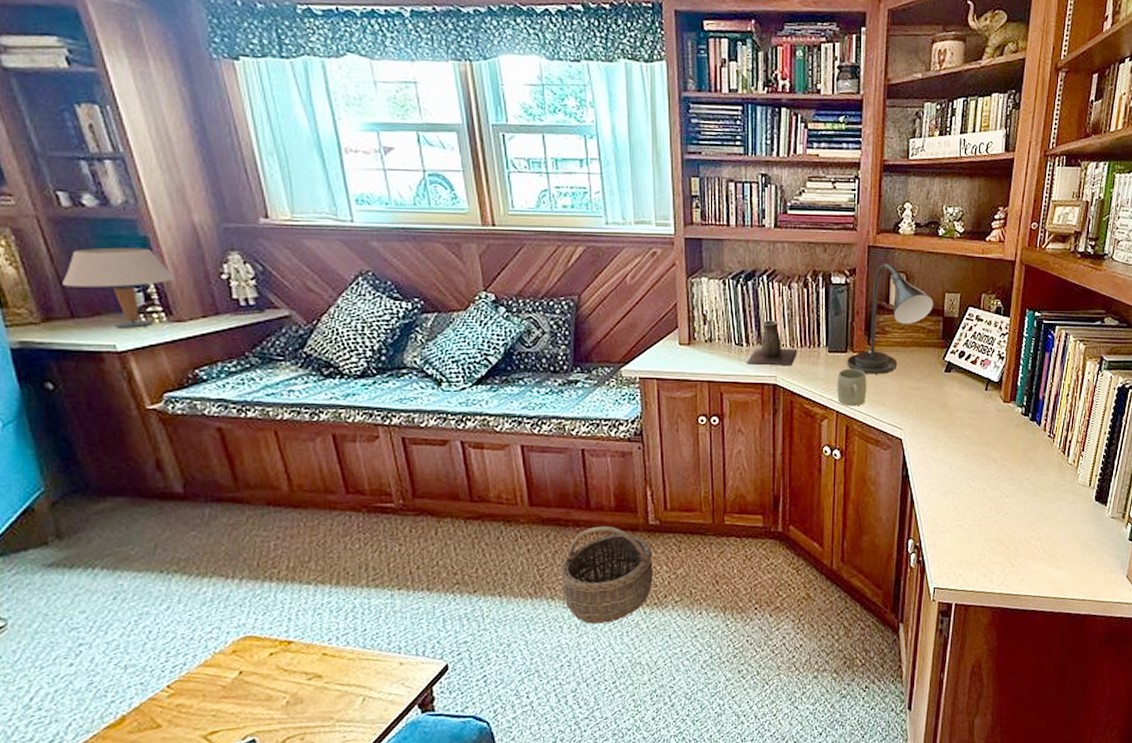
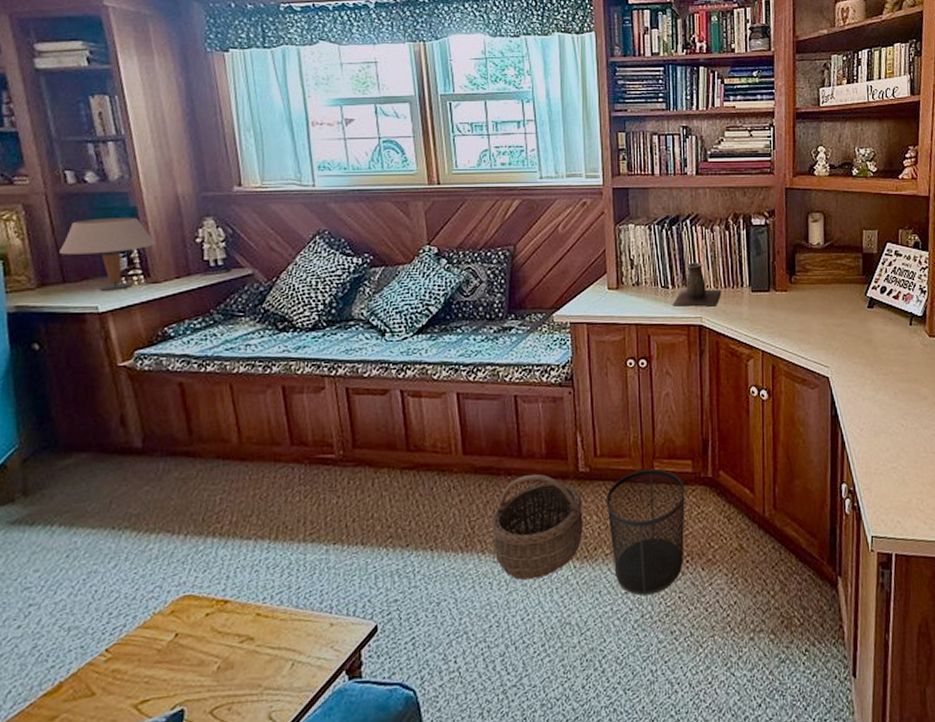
waste bin: none [675,522,755,639] -> present [605,468,685,596]
mug: present [836,369,867,407] -> none [760,307,791,346]
desk lamp: present [847,264,934,374] -> none [770,204,852,312]

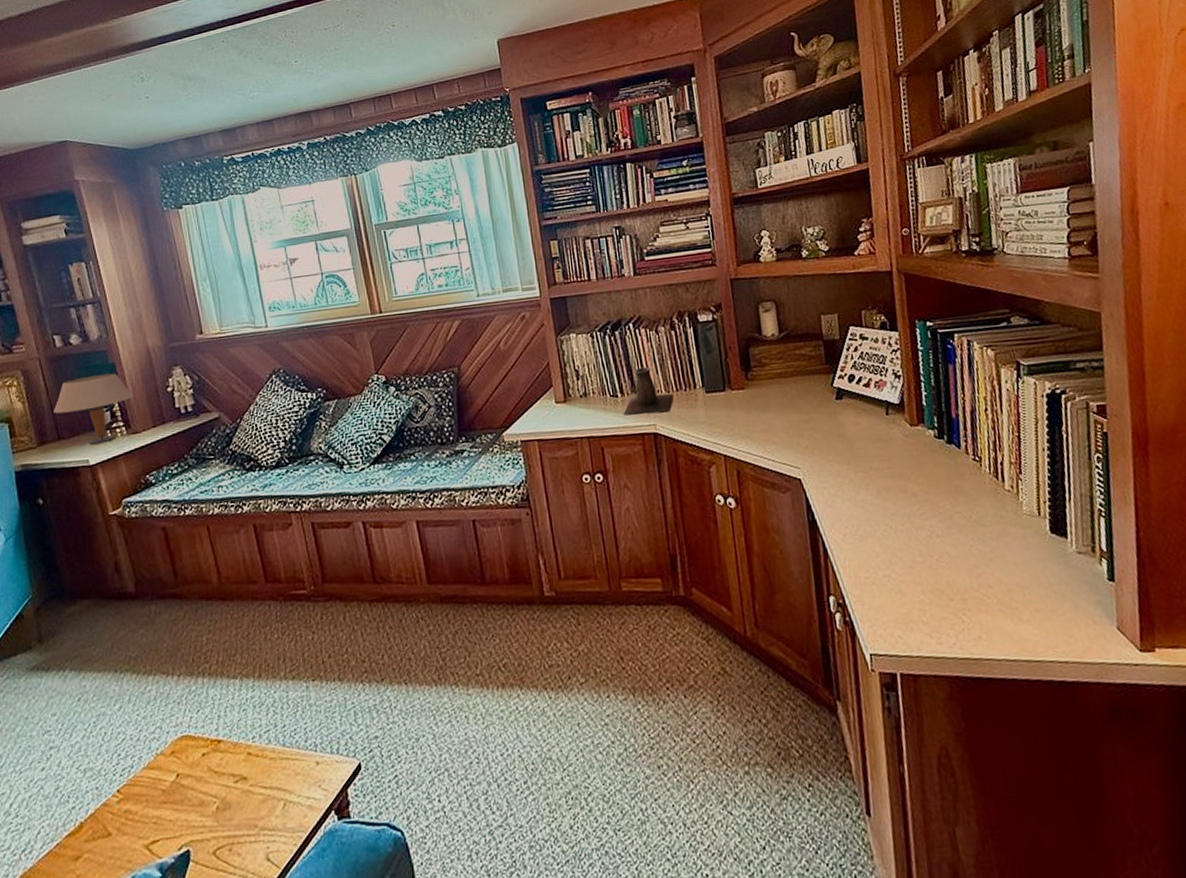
wicker basket: present [491,474,583,580] -> none [462,600,555,713]
waste bin: present [605,468,685,596] -> none [574,589,664,727]

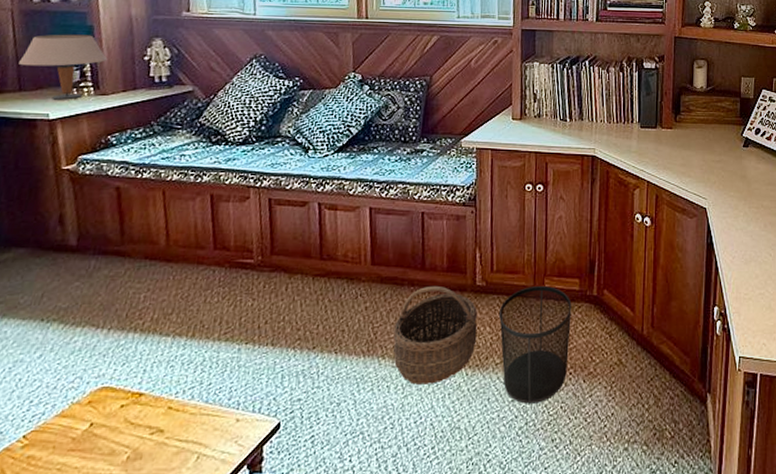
wicker basket: none [462,600,555,713] -> present [392,285,478,385]
waste bin: none [574,589,664,727] -> present [498,285,572,404]
decorative vase: present [623,366,674,416] -> none [569,99,614,140]

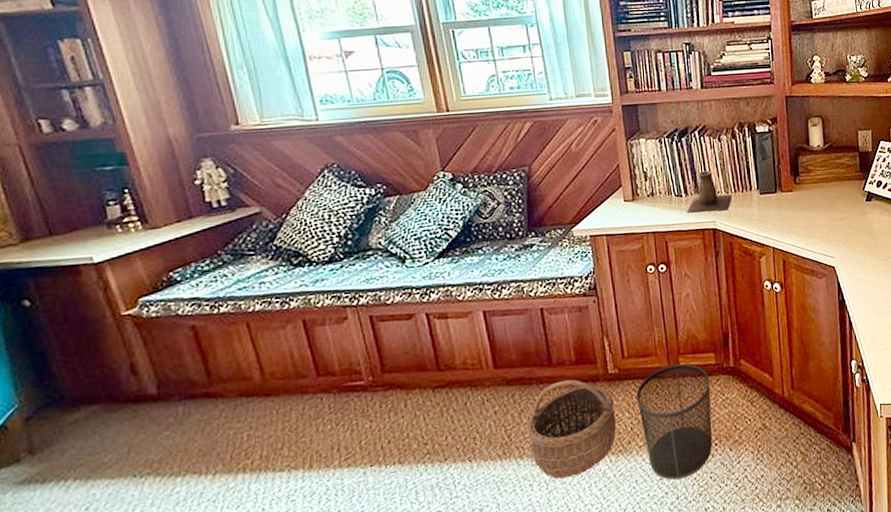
table lamp: present [19,34,108,101] -> none [42,163,151,242]
decorative vase: none [569,99,614,140] -> present [686,170,733,213]

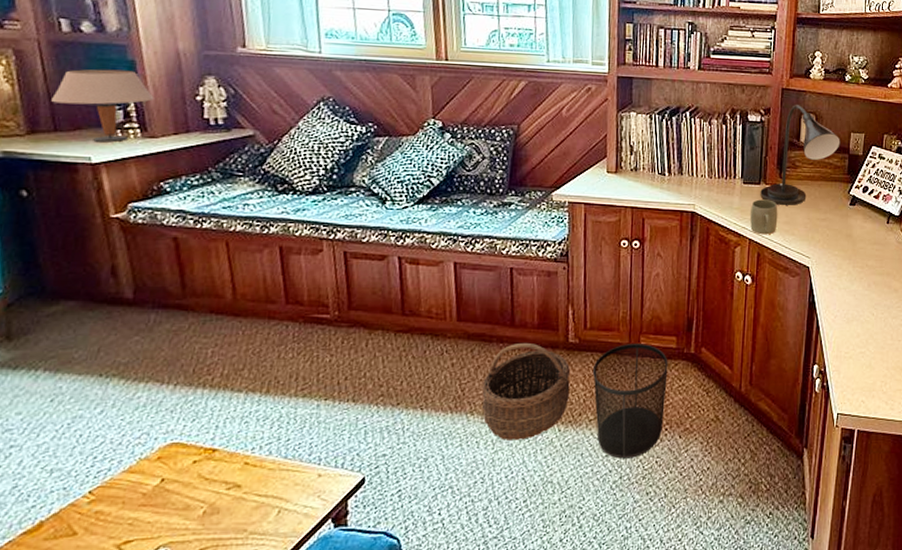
table lamp: none [42,163,151,242] -> present [51,69,155,144]
decorative vase: present [686,170,733,213] -> none [667,152,716,195]
mug: none [770,206,799,242] -> present [749,199,778,235]
desk lamp: none [777,110,849,211] -> present [760,105,841,205]

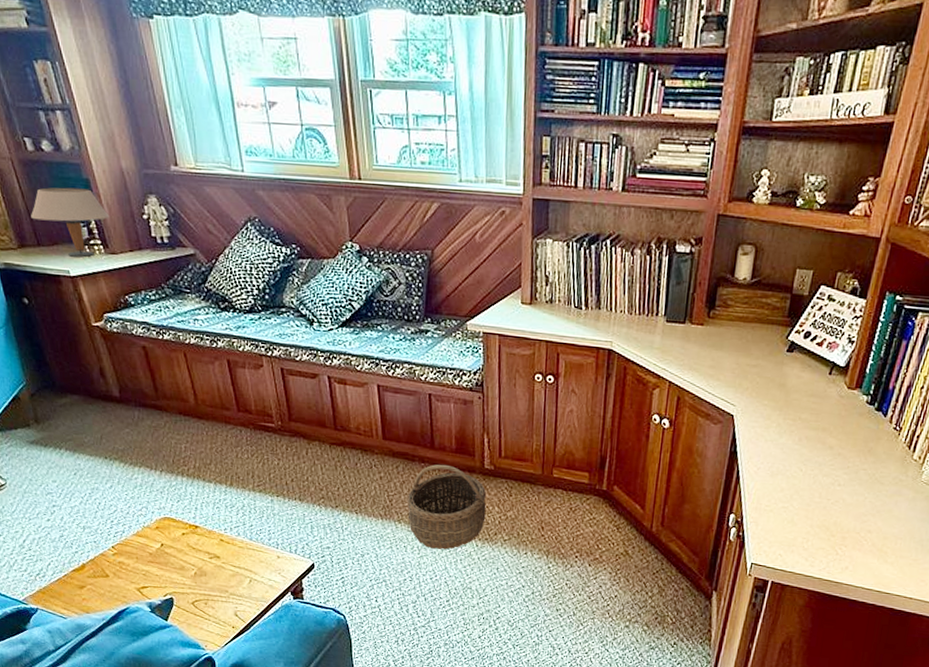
waste bin: present [592,343,668,459] -> none [506,474,580,578]
mug: present [749,199,778,235] -> none [671,340,704,379]
desk lamp: present [760,105,841,205] -> none [684,234,783,348]

